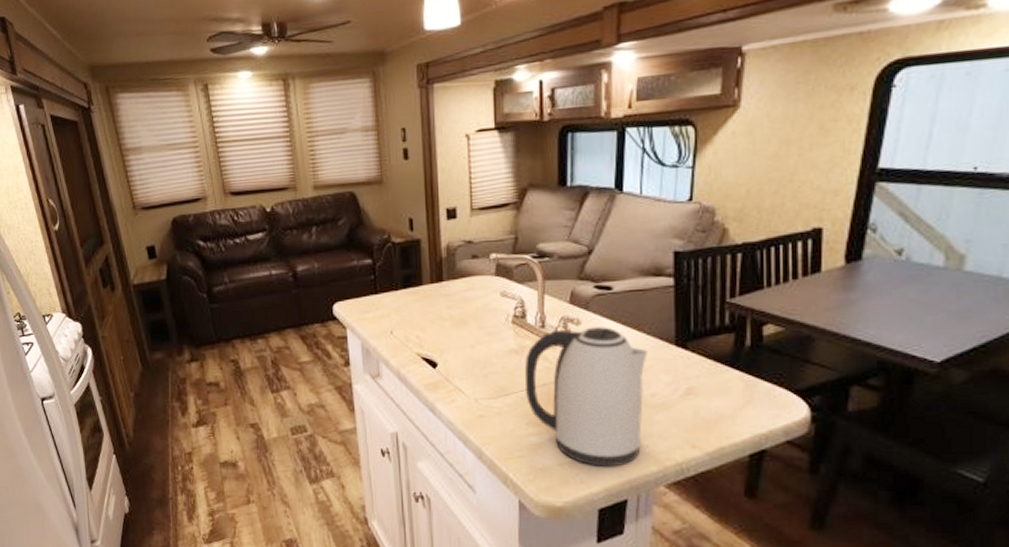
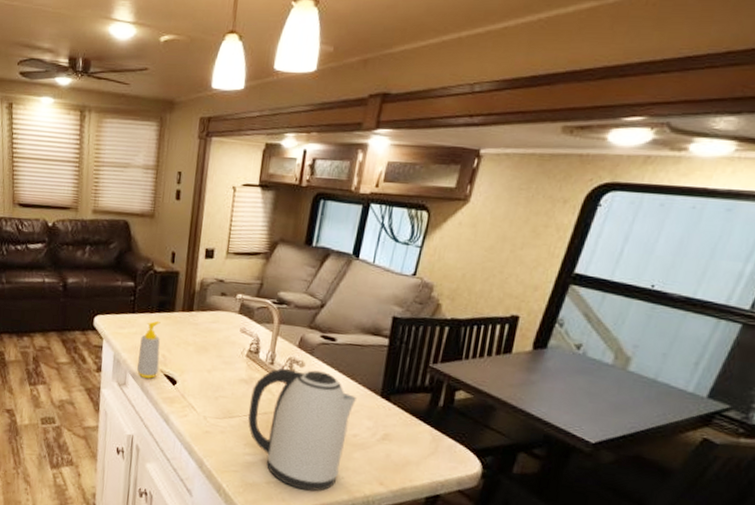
soap bottle: none [389,298,415,365] -> present [137,320,161,379]

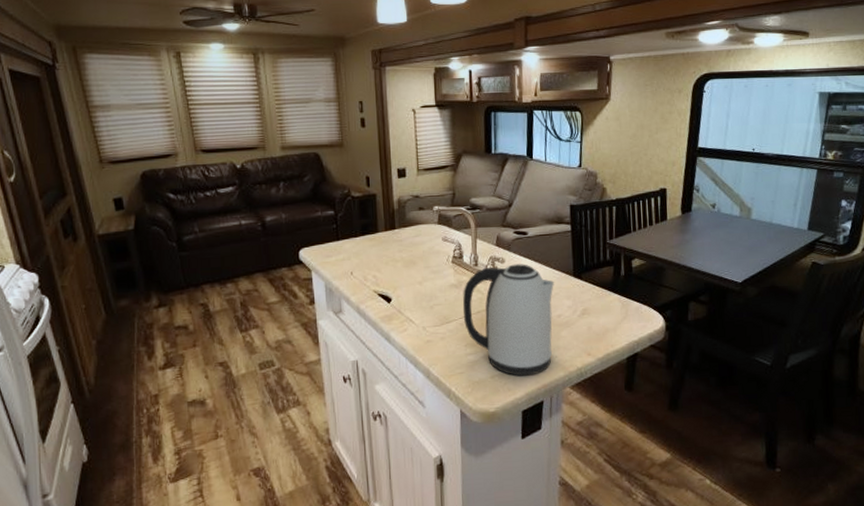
soap bottle: present [137,320,161,379] -> none [349,243,372,301]

